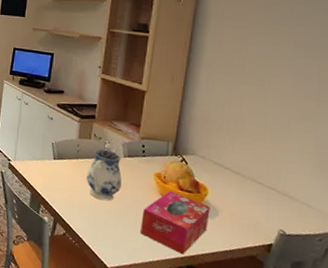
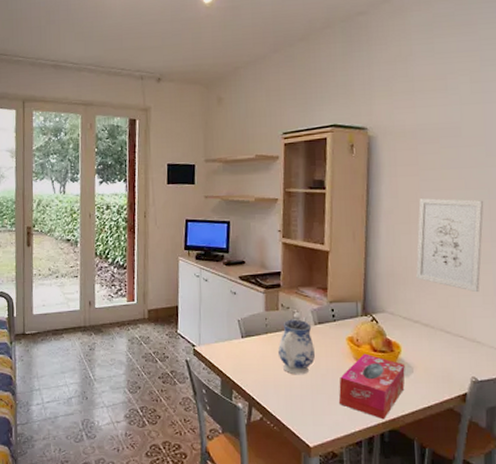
wall art: none [232,51,314,149] -> present [416,198,484,293]

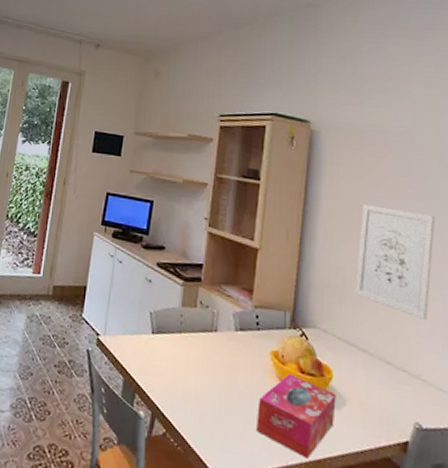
teapot: present [278,312,315,375] -> none [192,313,233,389]

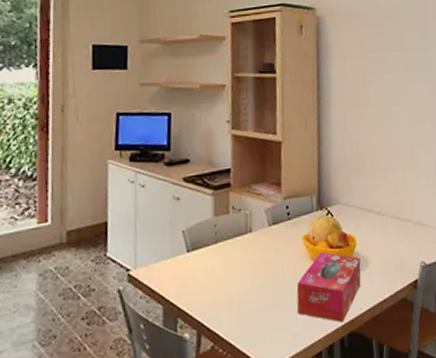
wall art: present [355,204,436,321] -> none [366,81,423,175]

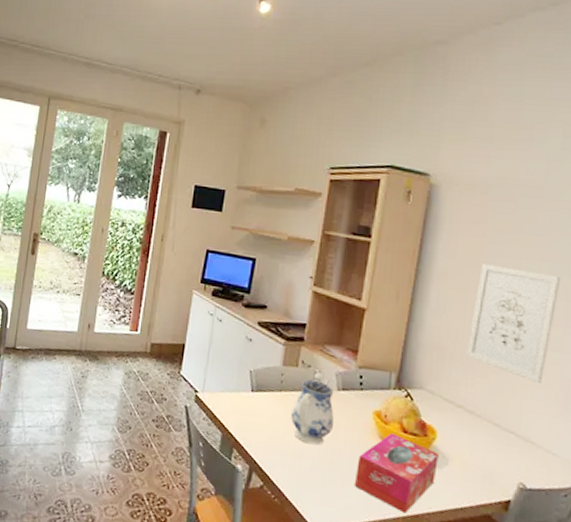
teapot: none [230,214,270,288] -> present [291,373,334,446]
wall art: none [366,81,423,175] -> present [466,264,561,384]

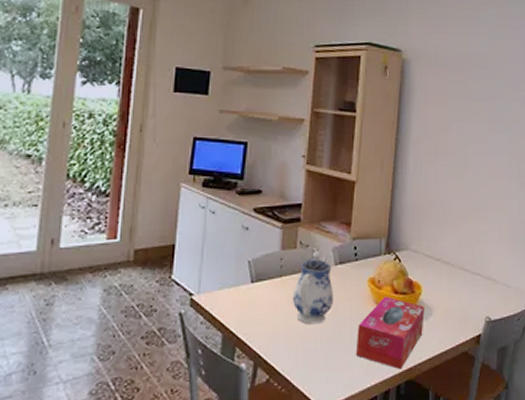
wall art: present [466,264,561,384] -> none [441,129,504,229]

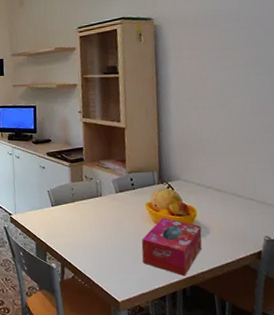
teapot: present [293,251,333,325] -> none [85,183,118,238]

